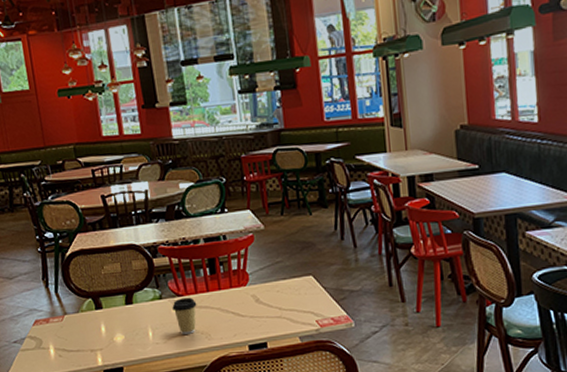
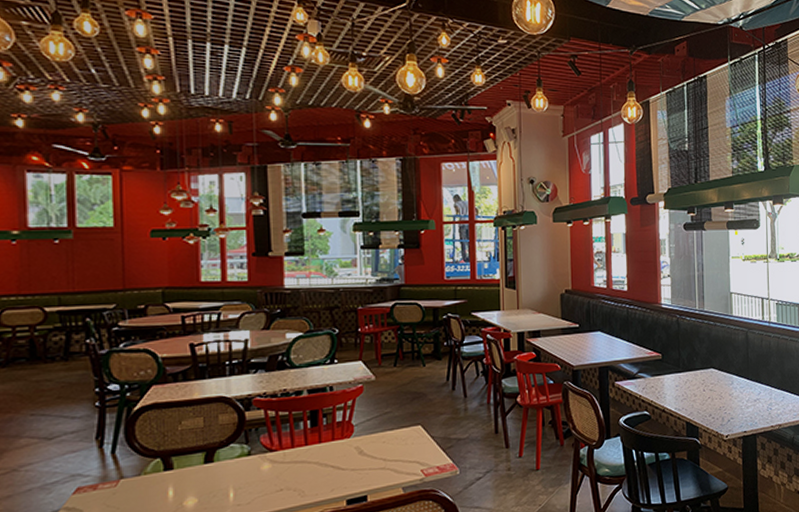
coffee cup: present [172,297,197,334] -> none [262,452,292,493]

